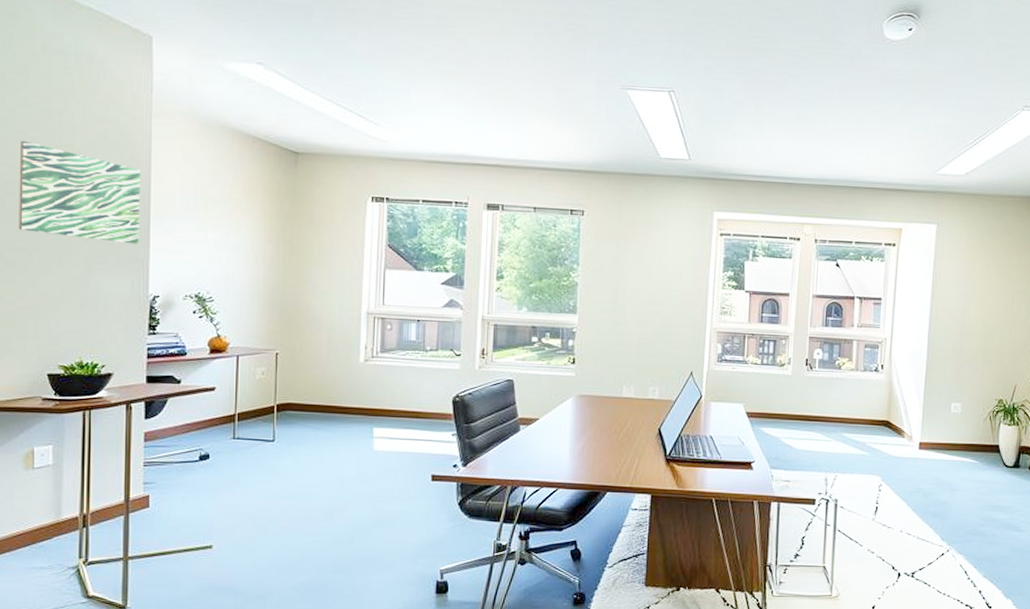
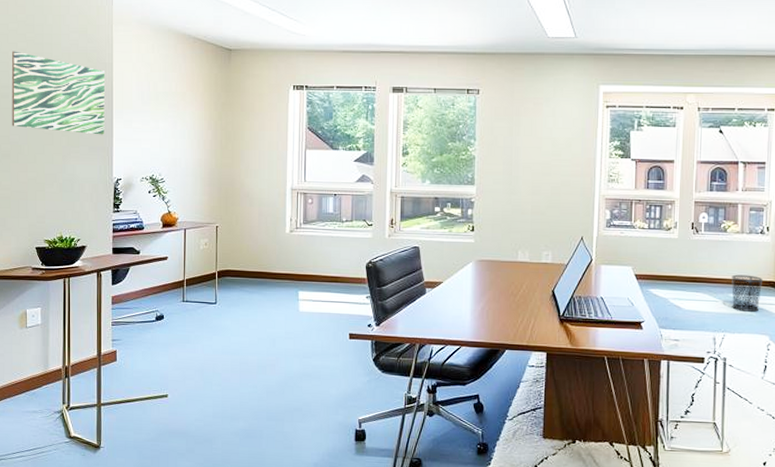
trash can: none [845,413,877,452] -> present [731,274,764,312]

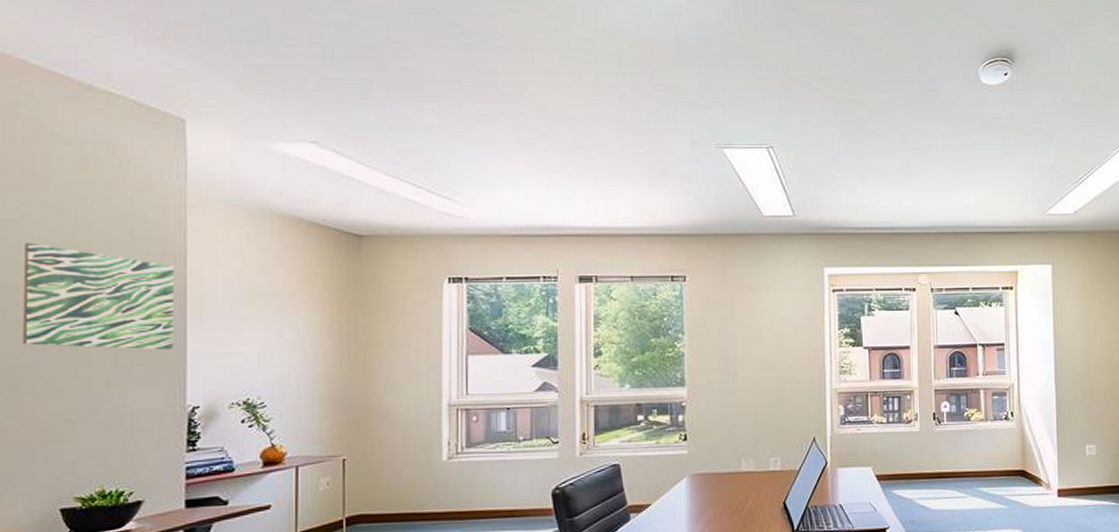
trash can: present [731,274,764,312] -> none [979,465,1012,506]

